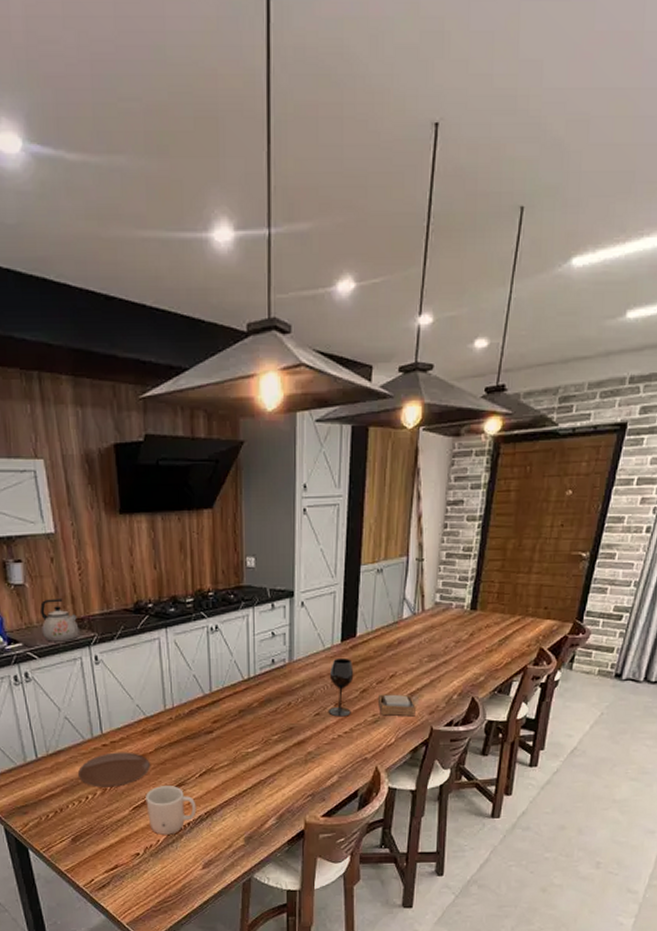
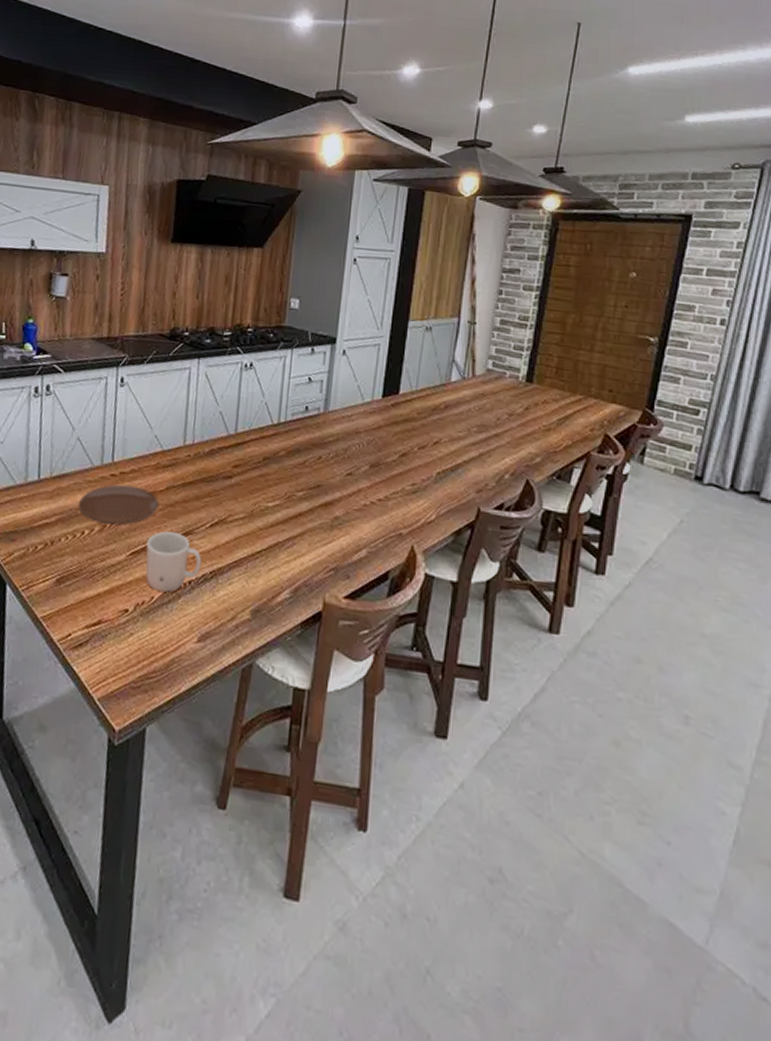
kettle: present [40,598,79,642] -> none [72,314,111,359]
wineglass: present [328,657,354,717] -> none [361,414,394,482]
napkin holder: present [377,694,416,717] -> none [418,461,461,493]

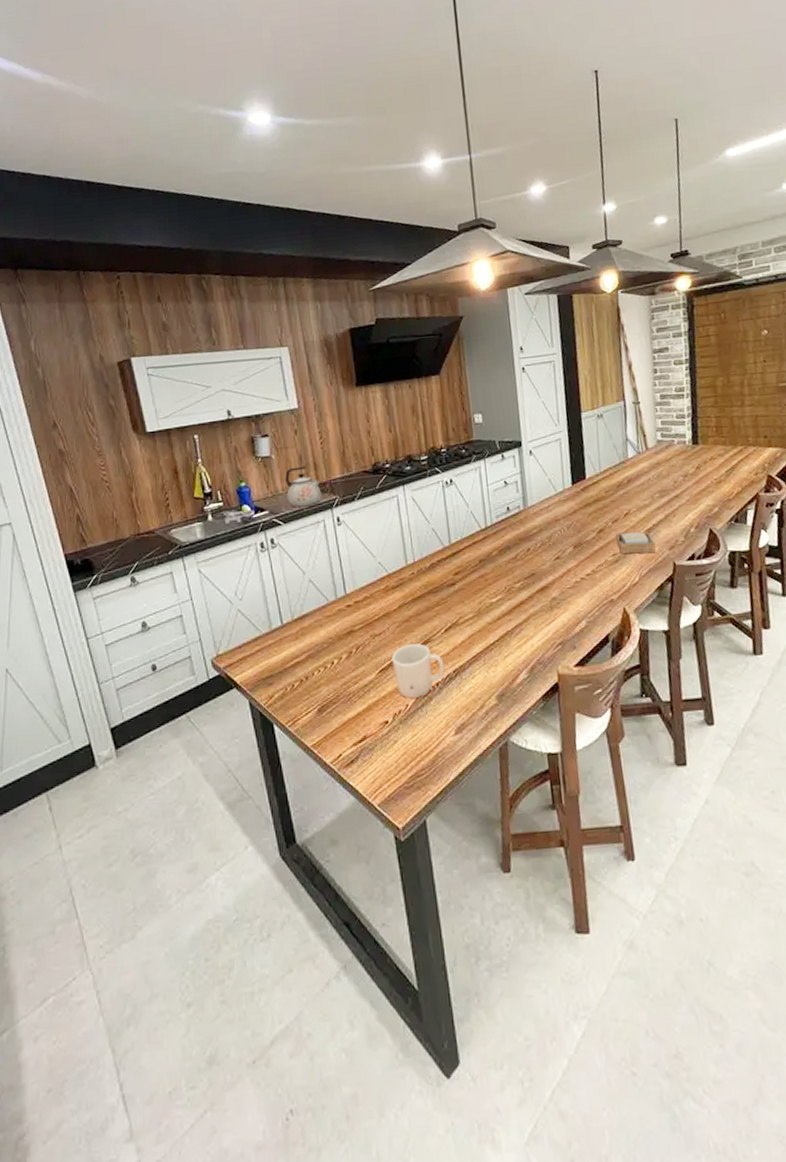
kettle: none [72,314,111,359] -> present [285,466,322,508]
plate: present [78,484,158,526] -> none [323,611,395,651]
napkin holder: none [418,461,461,493] -> present [615,531,656,554]

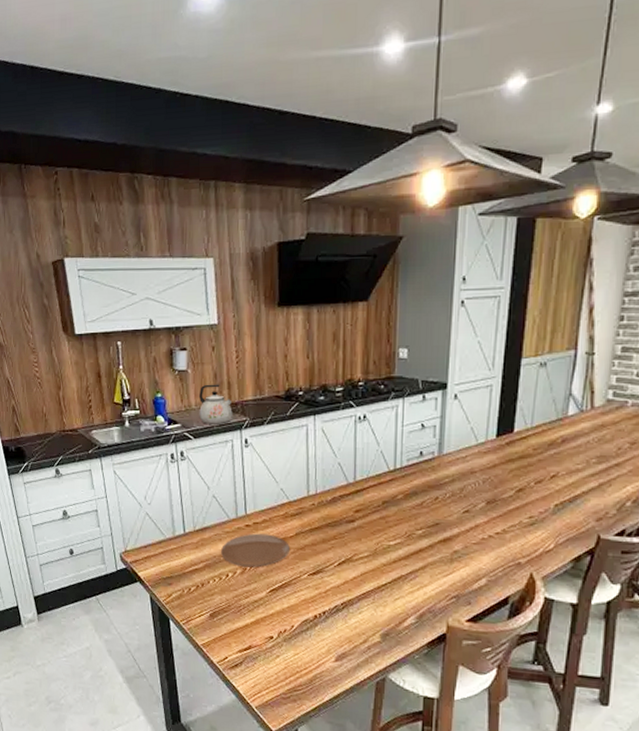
plate: none [323,611,395,651] -> present [221,533,290,568]
mug: present [392,643,445,699] -> none [283,571,333,622]
napkin holder: present [615,531,656,554] -> none [535,495,580,522]

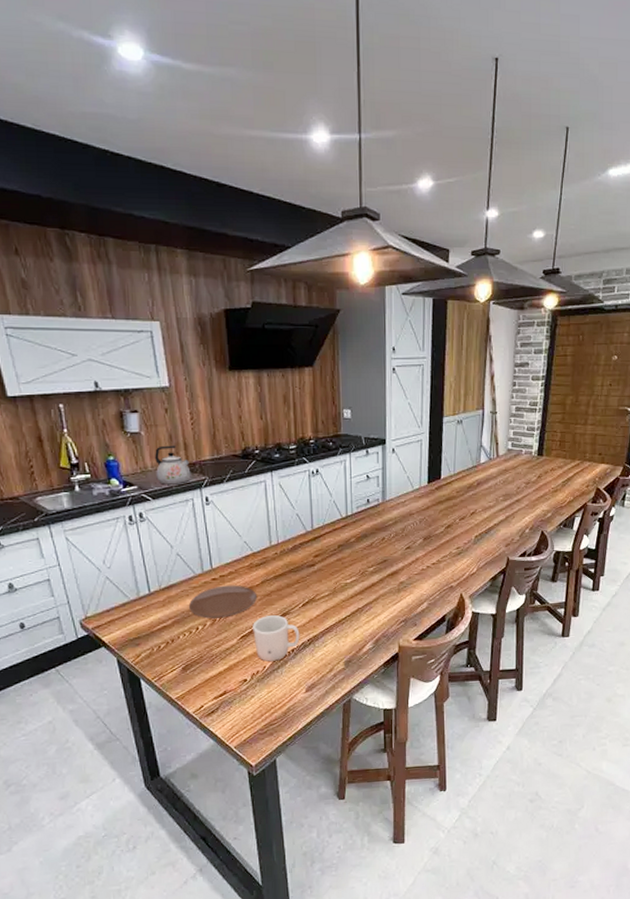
mug: none [283,571,333,622] -> present [253,615,300,661]

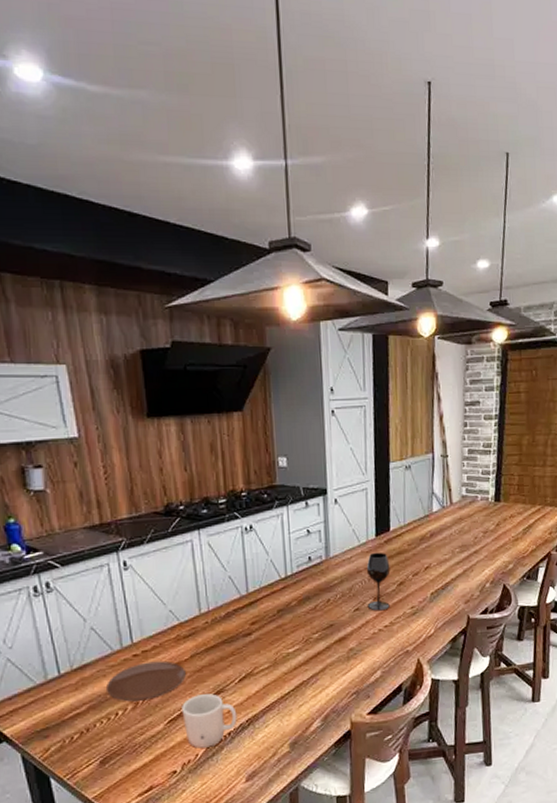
kettle: present [155,445,191,485] -> none [63,503,106,549]
wineglass: none [417,497,440,550] -> present [366,552,391,611]

